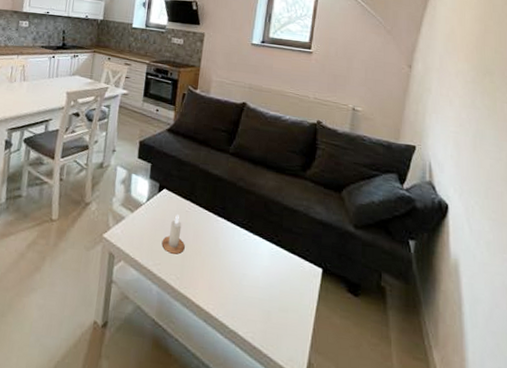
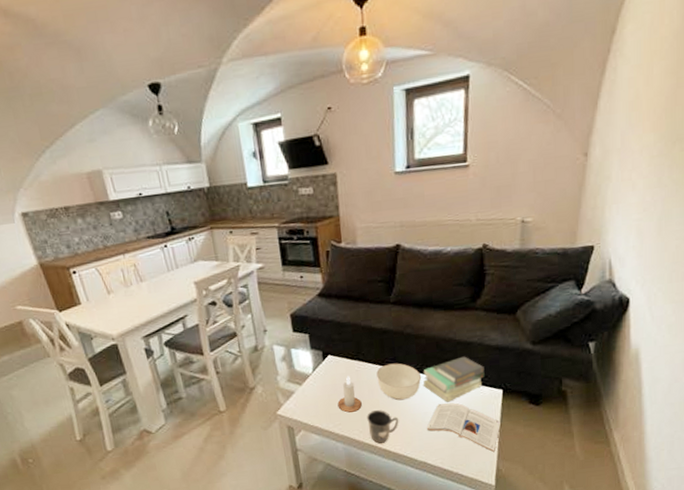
mug: none [186,258,217,298] -> present [367,410,399,444]
bowl: none [203,212,246,255] -> present [376,363,422,401]
magazine: none [242,267,317,339] -> present [426,402,501,452]
books: none [246,223,307,268] -> present [423,356,485,402]

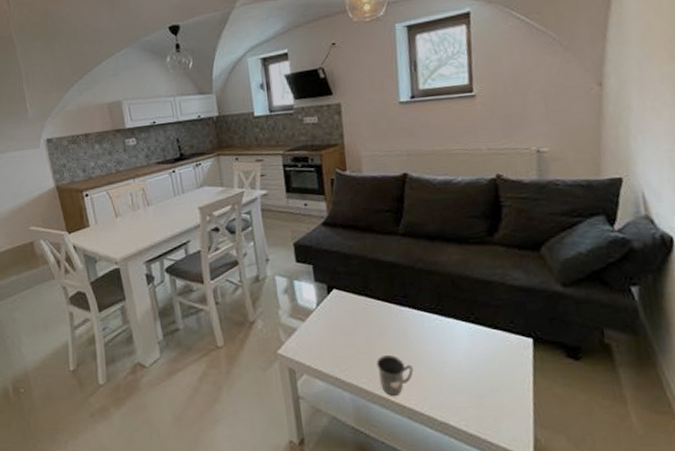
candle: present [337,376,362,413] -> none [343,313,371,356]
bowl: present [376,363,422,401] -> none [386,301,438,345]
books: present [423,356,485,402] -> none [438,297,510,350]
magazine: present [426,402,501,452] -> none [445,351,534,415]

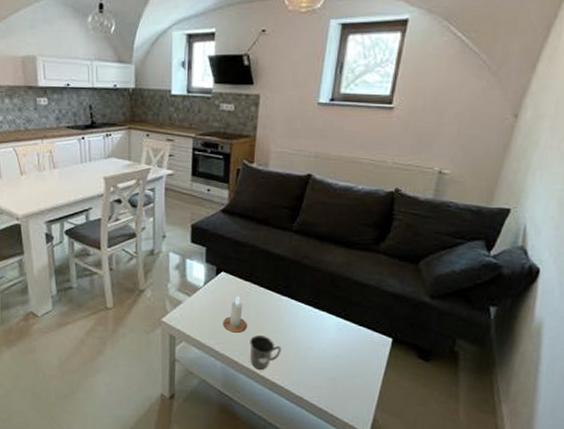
candle: none [343,313,371,356] -> present [223,296,247,333]

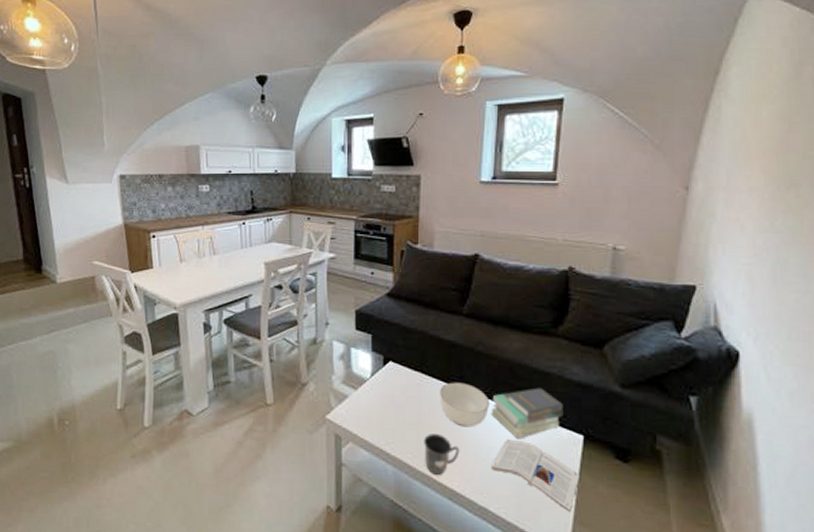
candle: present [223,296,247,333] -> none [393,388,420,431]
bowl: none [266,291,312,330] -> present [440,382,490,427]
magazine: none [308,340,385,400] -> present [490,438,579,511]
books: none [311,297,377,341] -> present [490,388,563,439]

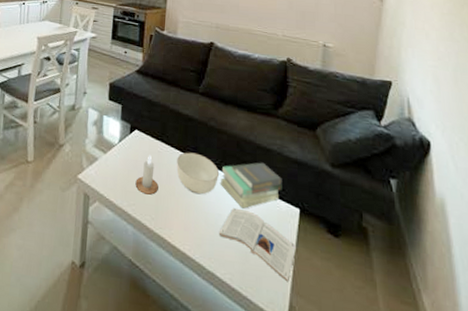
candle: none [393,388,420,431] -> present [135,155,158,195]
mug: present [424,434,460,475] -> none [160,198,192,238]

